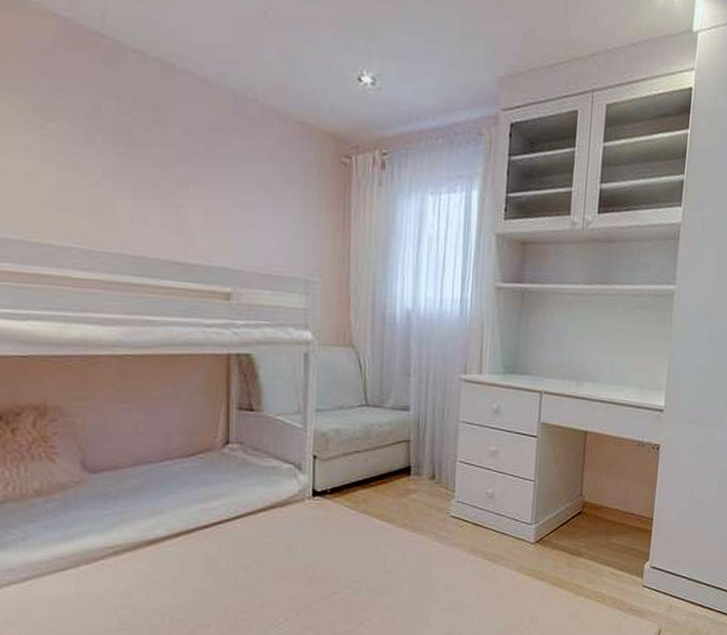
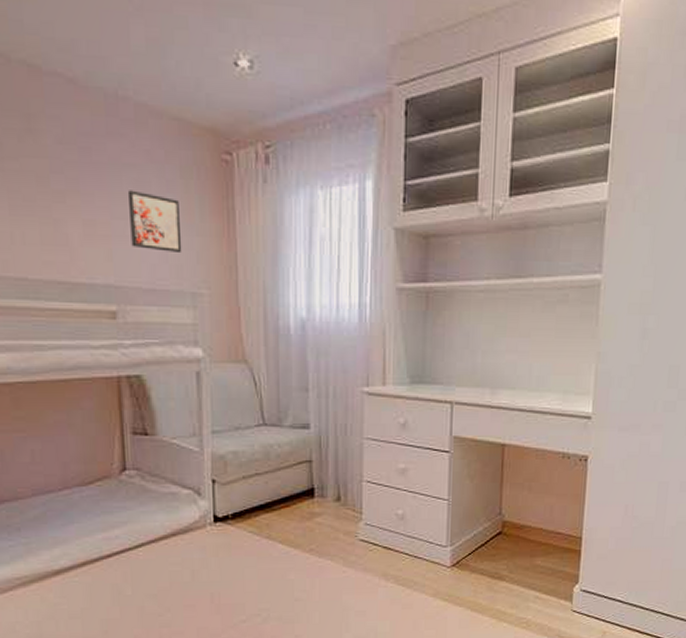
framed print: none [249,183,299,242] -> present [127,190,182,252]

